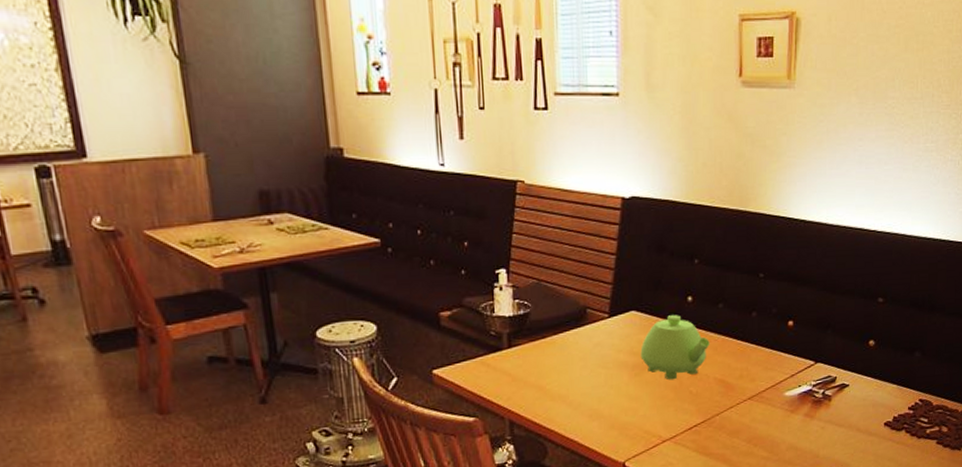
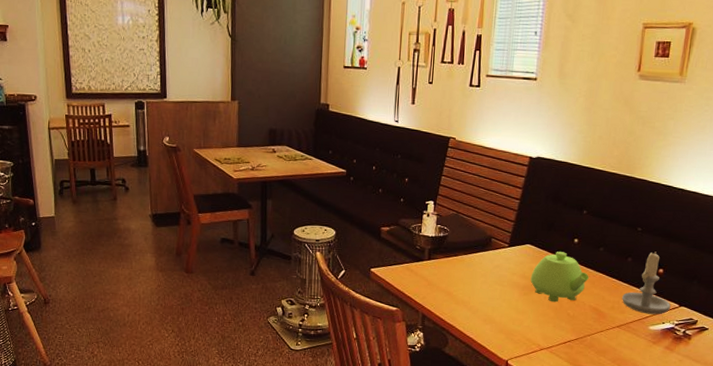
candle: none [751,300,806,378] -> present [622,251,671,315]

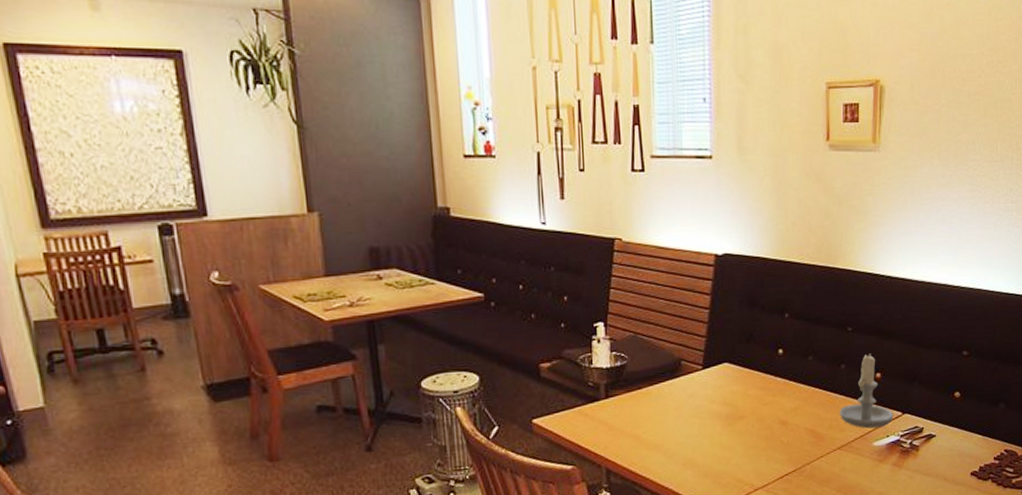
teapot: present [530,251,589,303] -> none [733,367,800,430]

